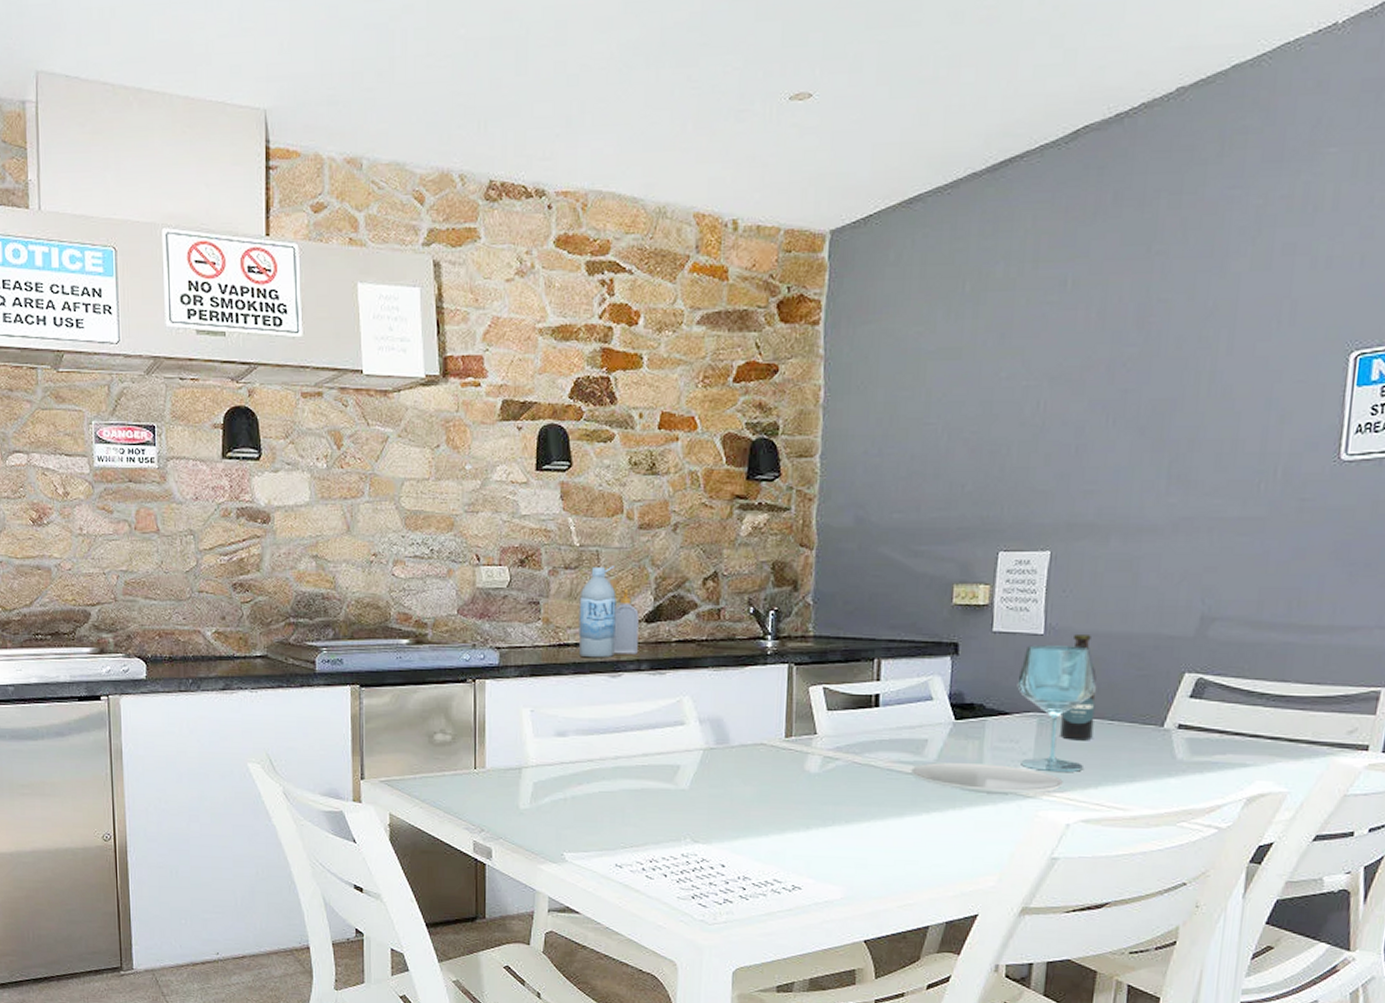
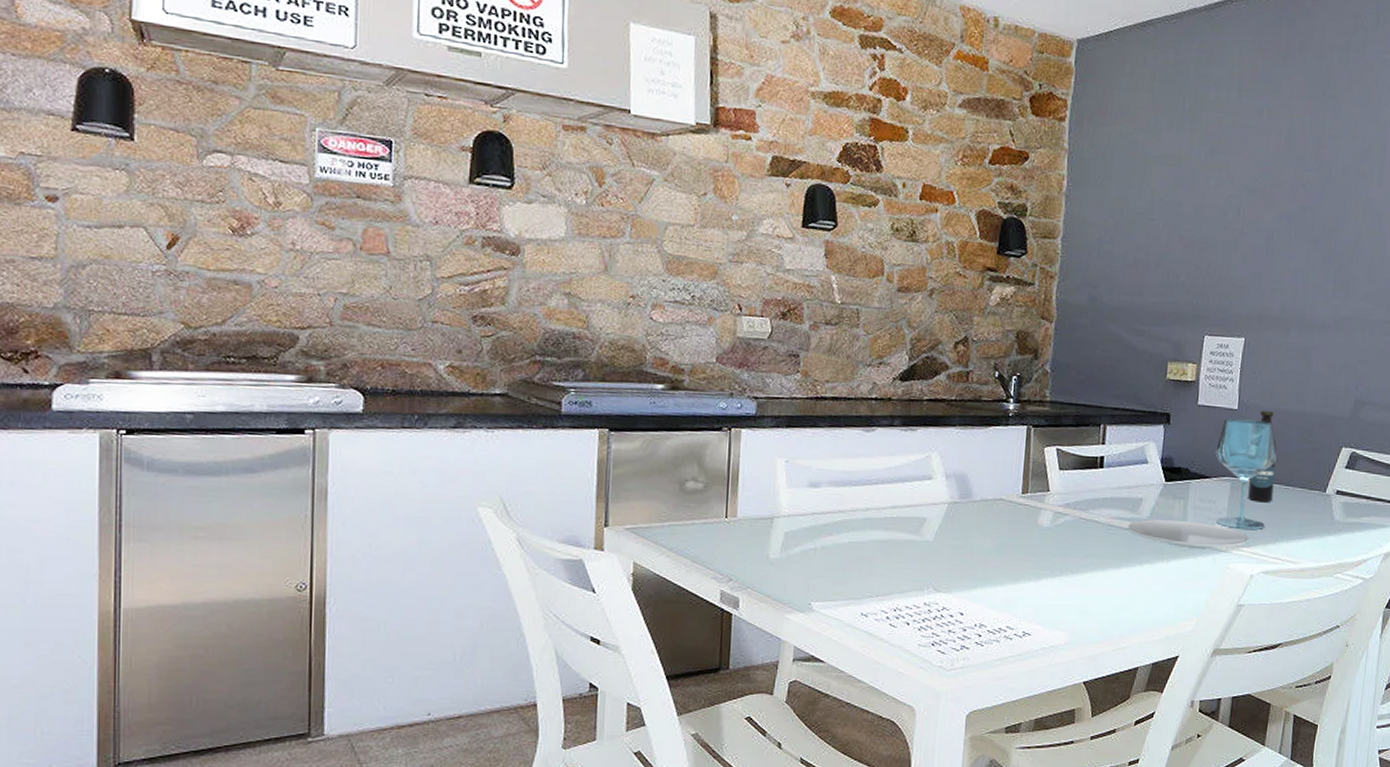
water bottle: present [578,566,616,658] -> none [834,324,874,413]
soap bottle: present [613,589,639,654] -> none [868,347,894,411]

